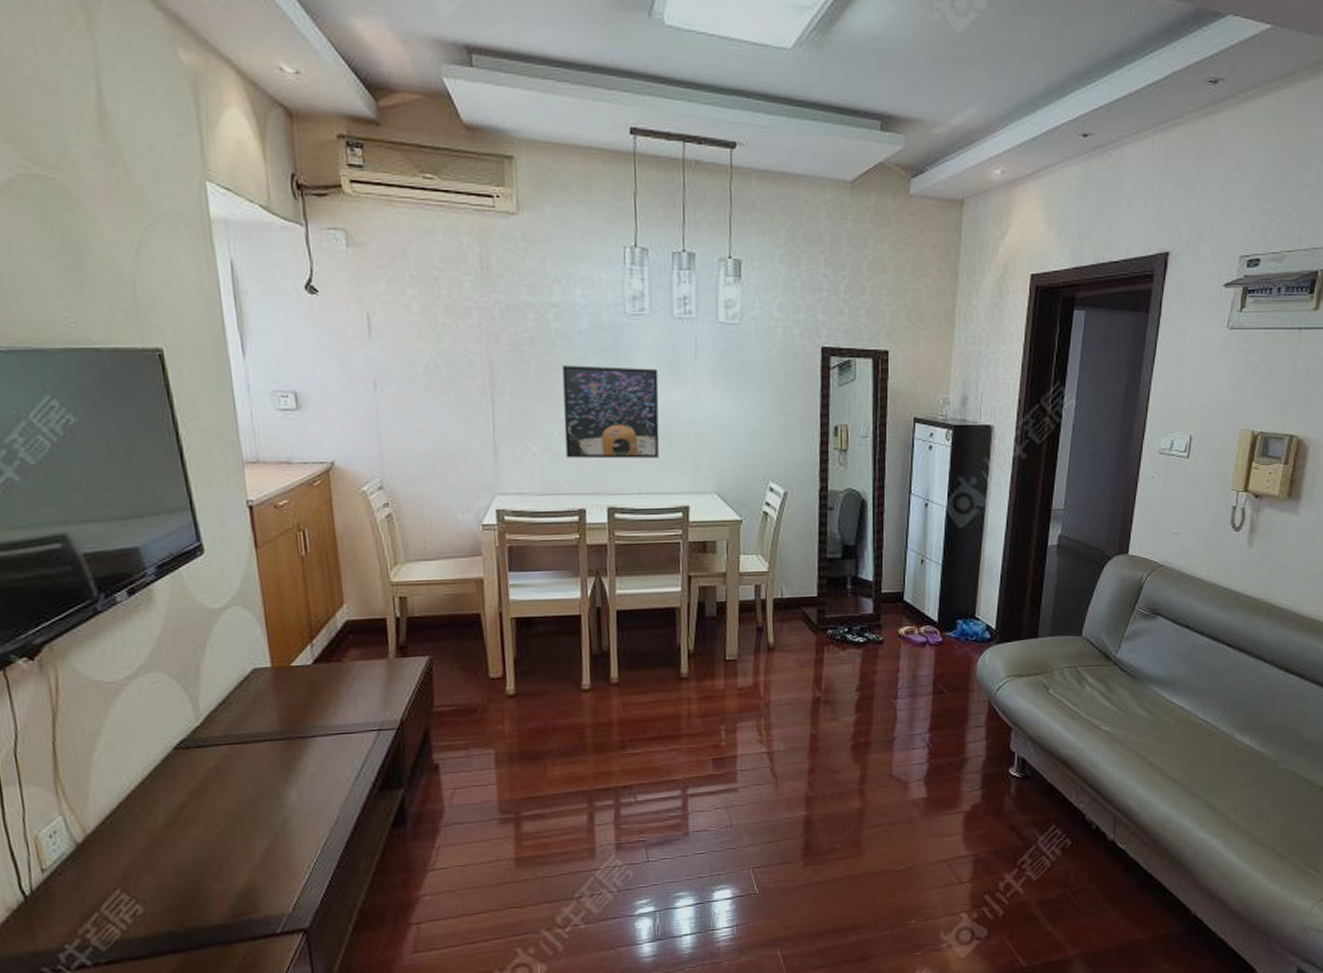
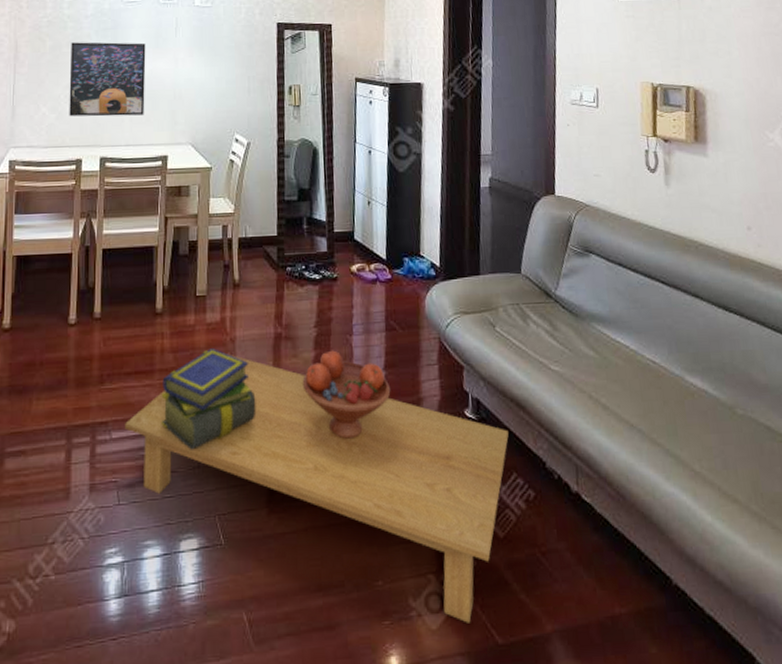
coffee table: none [651,718,1051,952] -> present [125,354,509,623]
stack of books: none [689,713,792,811] -> present [160,348,256,450]
fruit bowl: none [842,713,935,797] -> present [302,350,391,439]

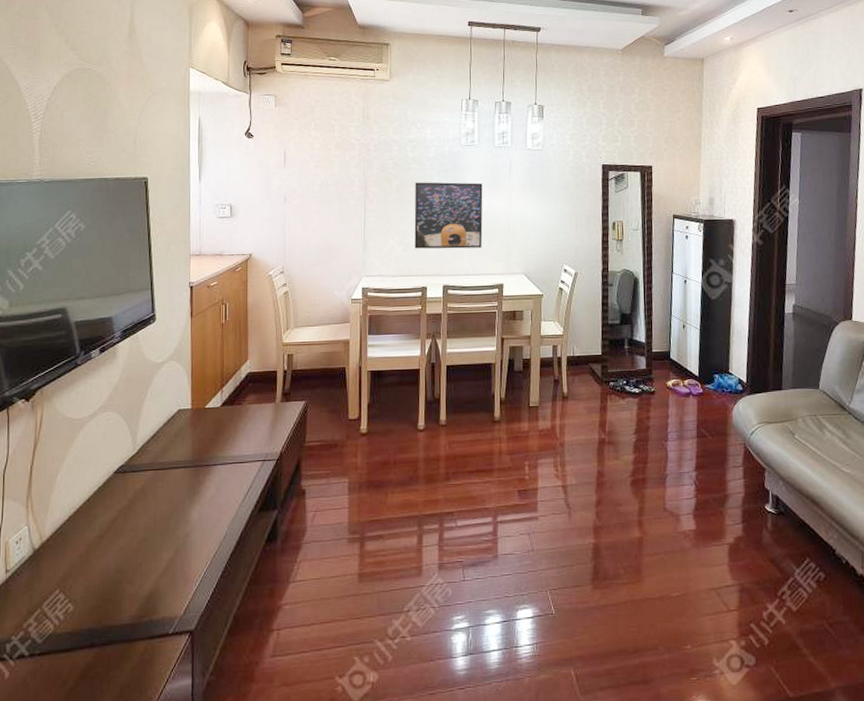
coffee table: present [125,354,509,623] -> none [468,456,804,680]
stack of books: present [160,348,256,450] -> none [499,451,583,536]
fruit bowl: present [302,350,391,439] -> none [623,453,701,528]

